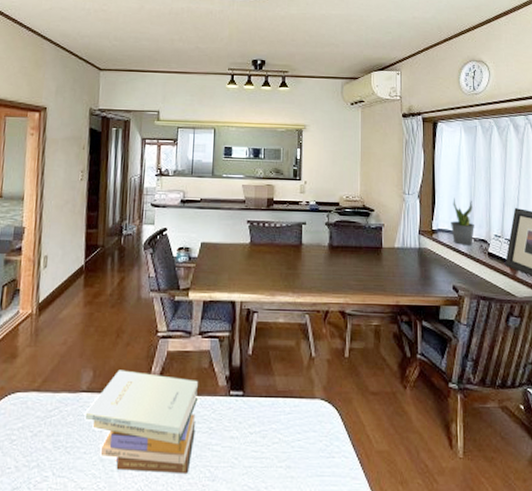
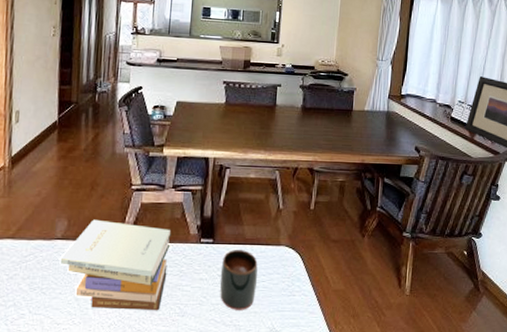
mug: none [252,402,293,474] -> present [220,249,258,310]
potted plant: present [451,198,474,245] -> none [419,65,441,110]

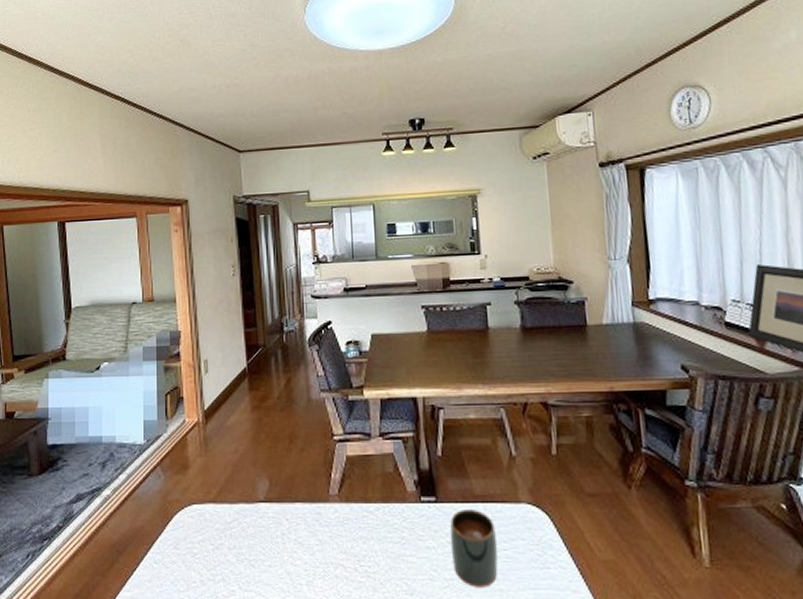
books: present [60,219,171,311] -> none [265,477,387,588]

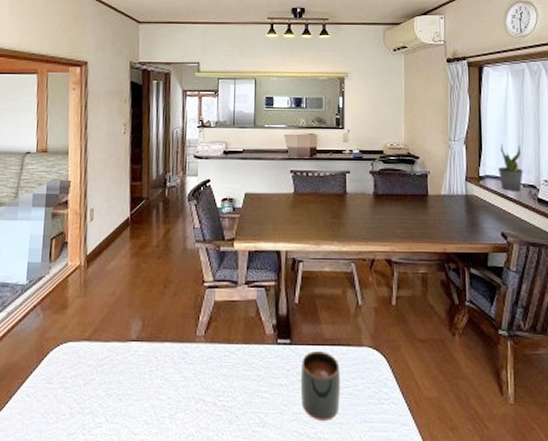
potted plant: none [672,259,704,315] -> present [498,144,523,191]

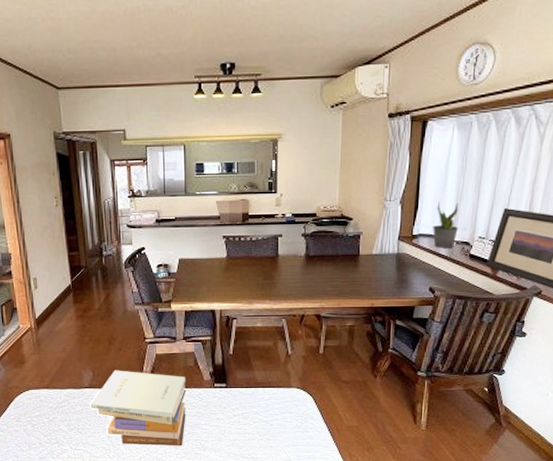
books: none [135,319,247,421] -> present [90,370,187,446]
mug: present [300,350,341,421] -> none [235,391,272,445]

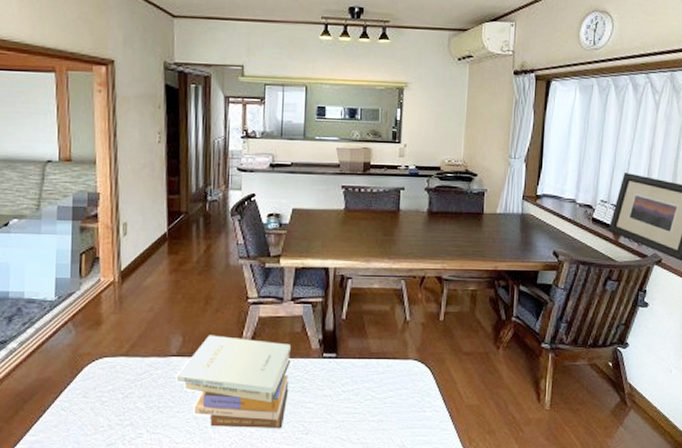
potted plant: present [432,202,458,248] -> none [556,162,581,211]

